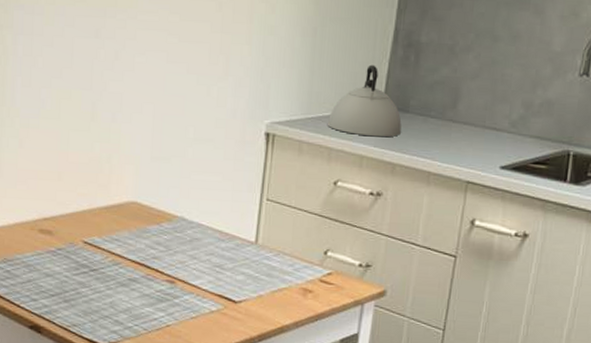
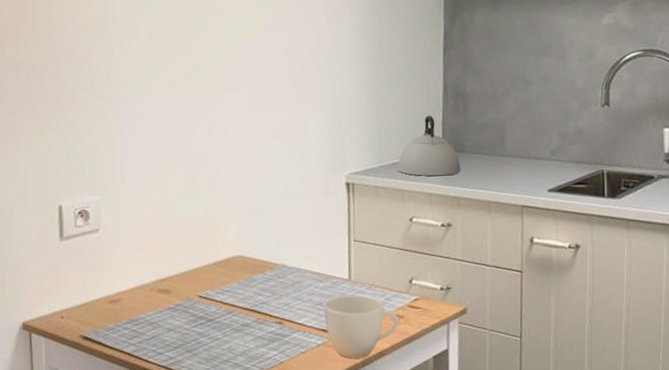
cup: none [222,259,306,332] -> present [323,294,399,358]

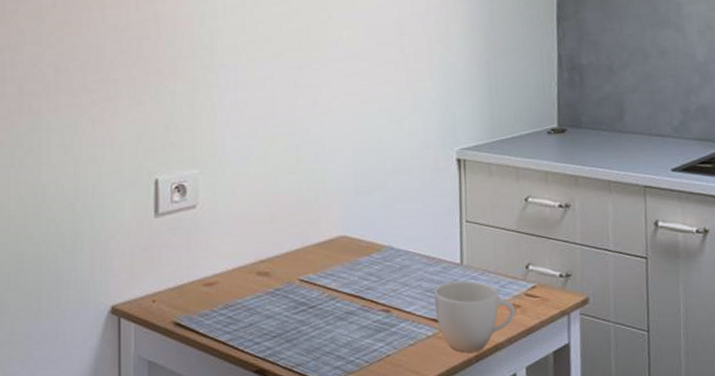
kettle: present [397,115,461,177] -> none [511,88,578,153]

